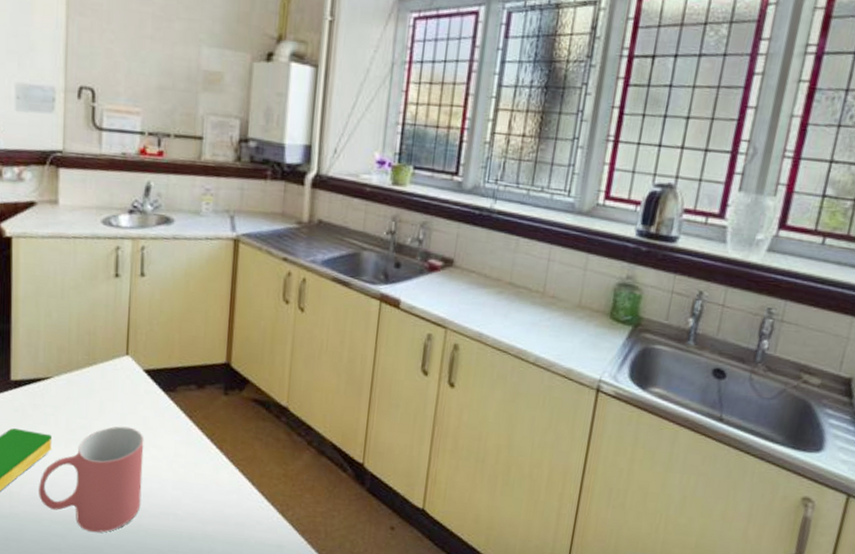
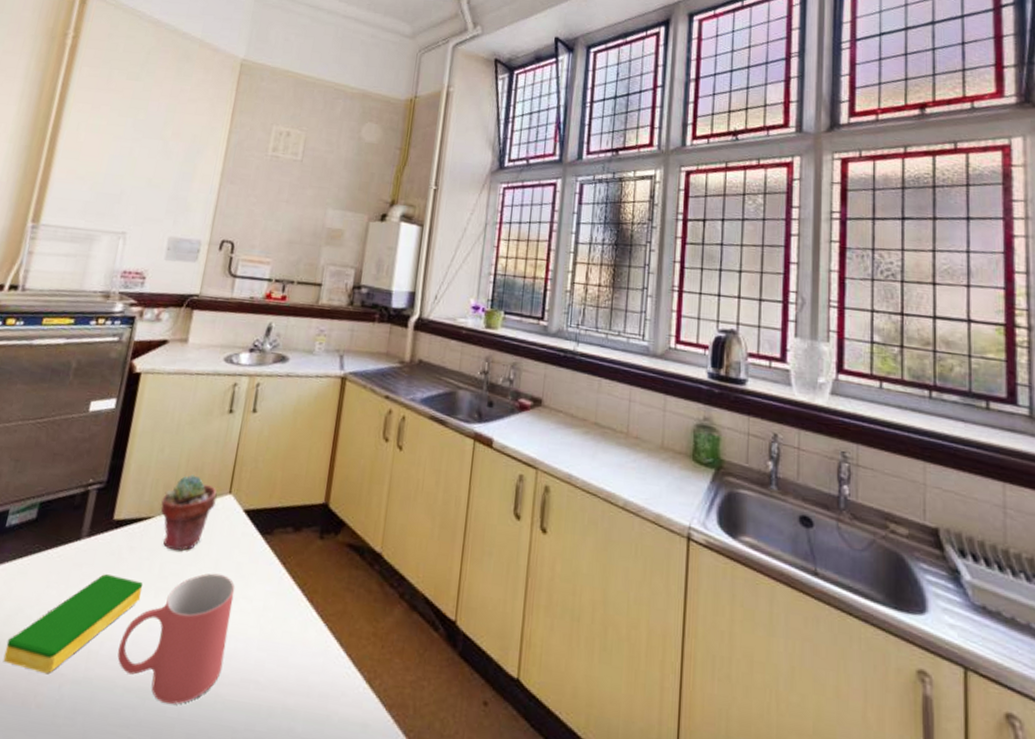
potted succulent: none [57,337,114,408] -> present [160,474,217,551]

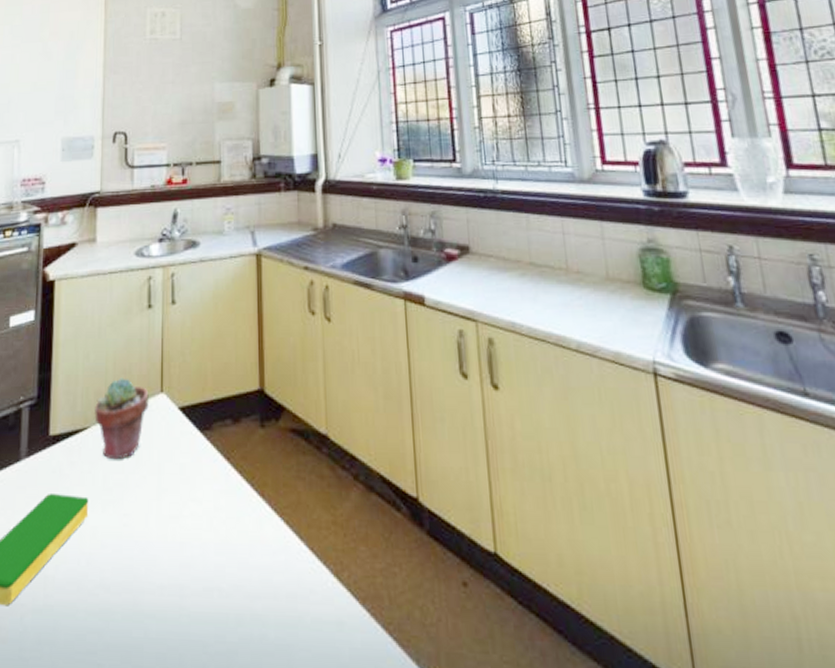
mug: present [117,573,235,705] -> none [73,478,182,624]

